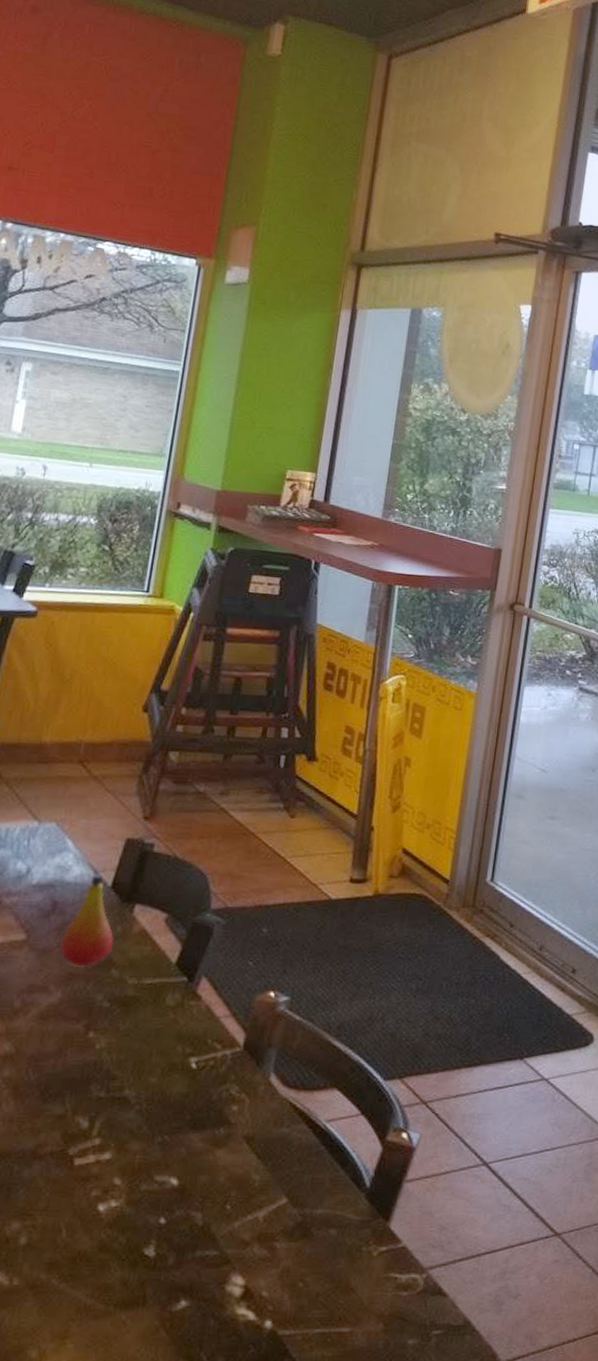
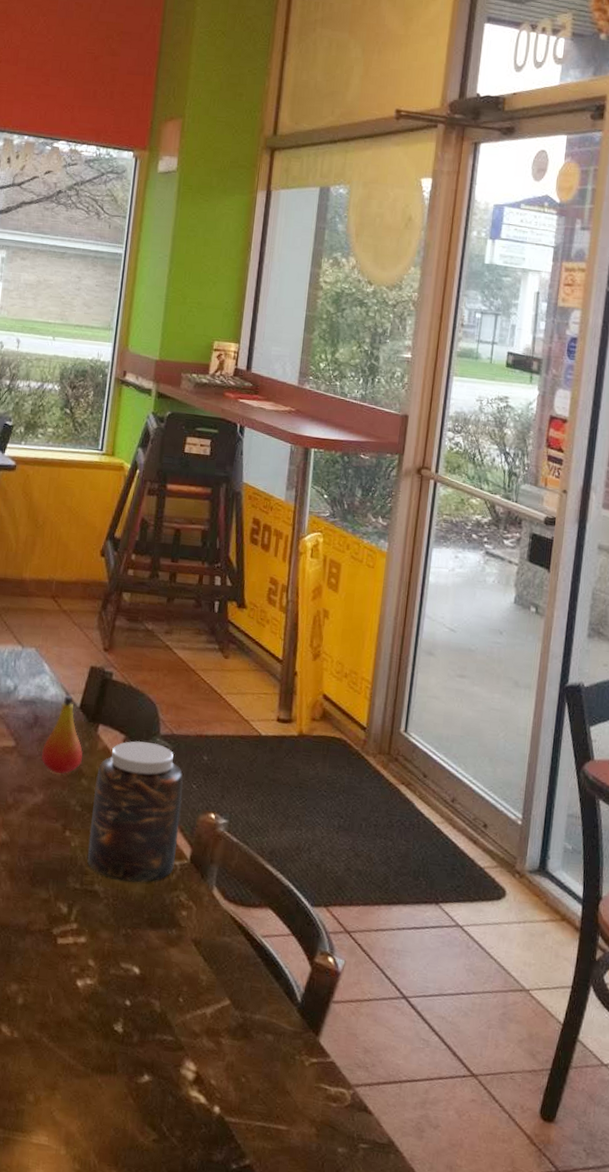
jar: none [116,919,238,1082] -> present [87,741,184,884]

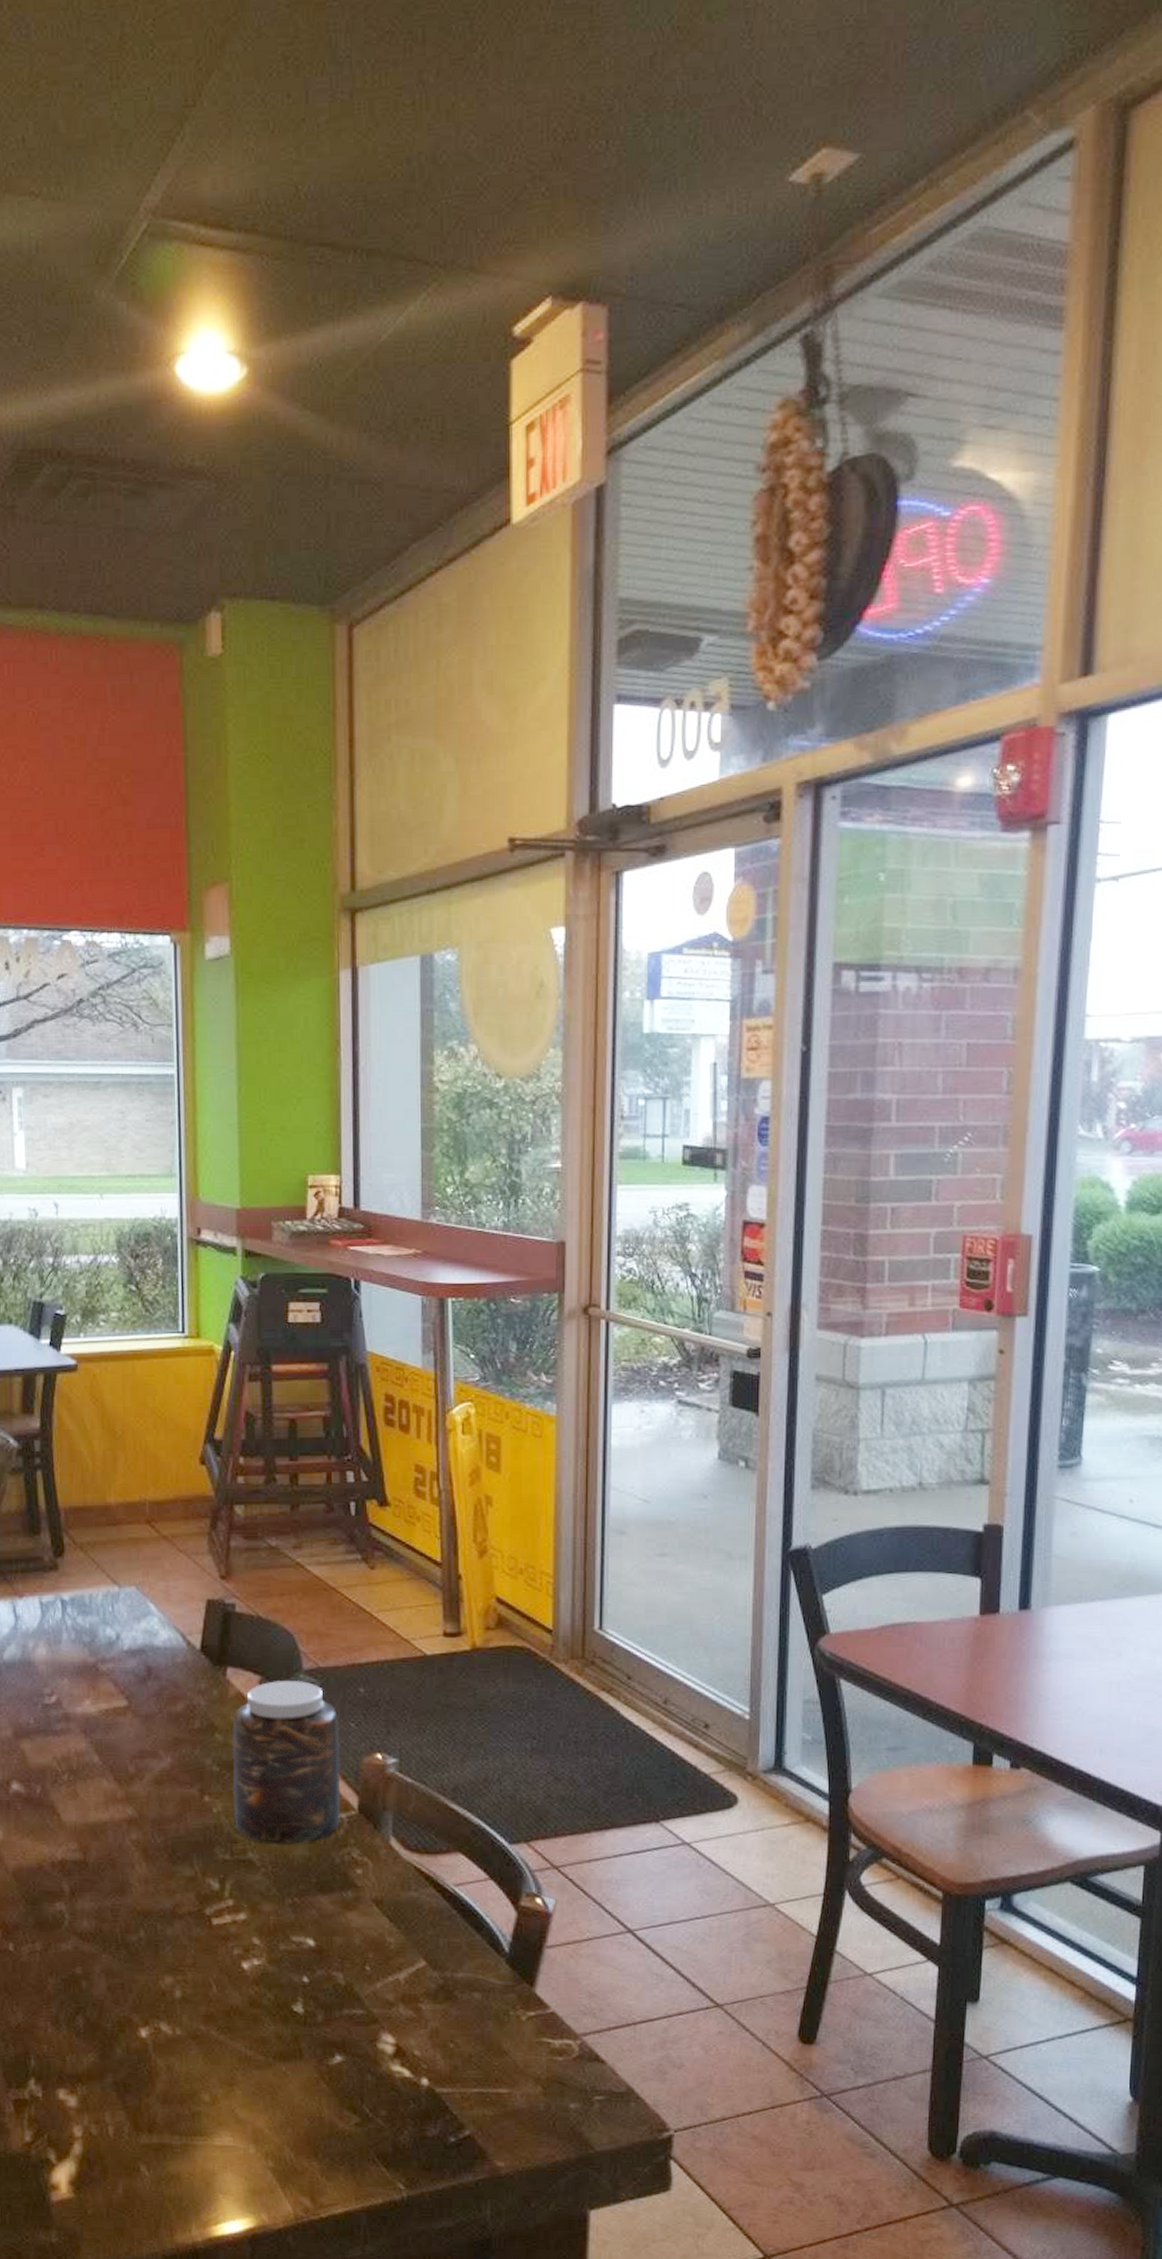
hot sauce bottle: present [41,695,83,774] -> none [161,1637,213,1732]

